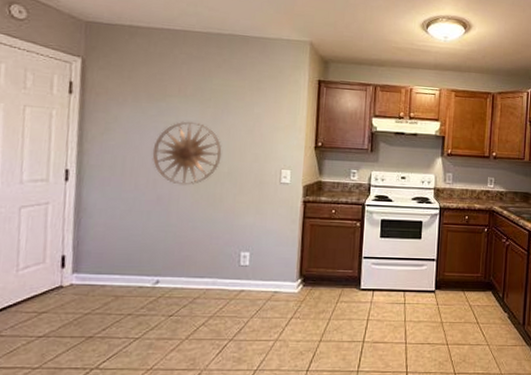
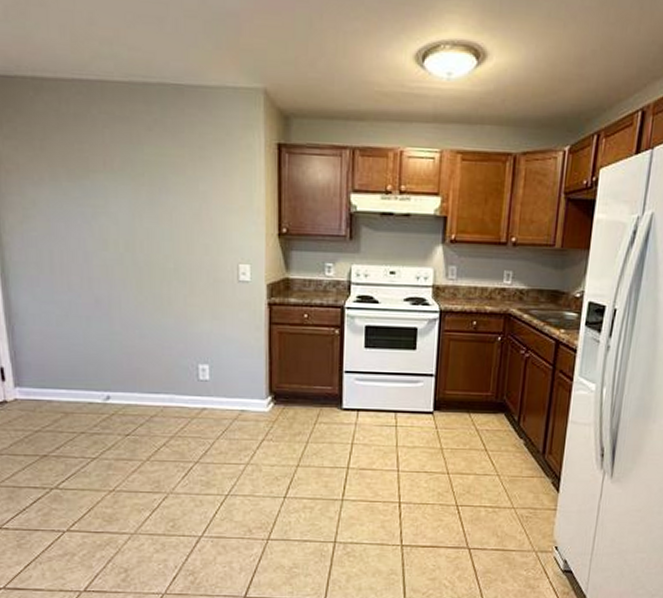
wall art: present [152,121,222,185] -> none [82,204,165,285]

